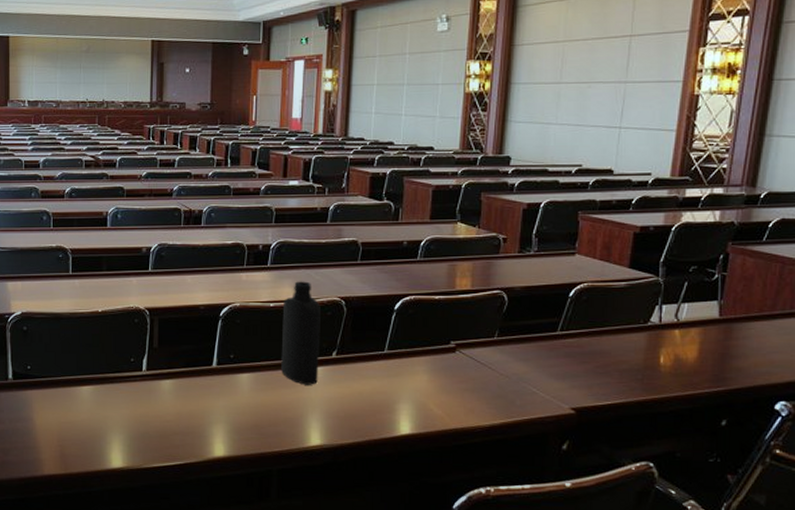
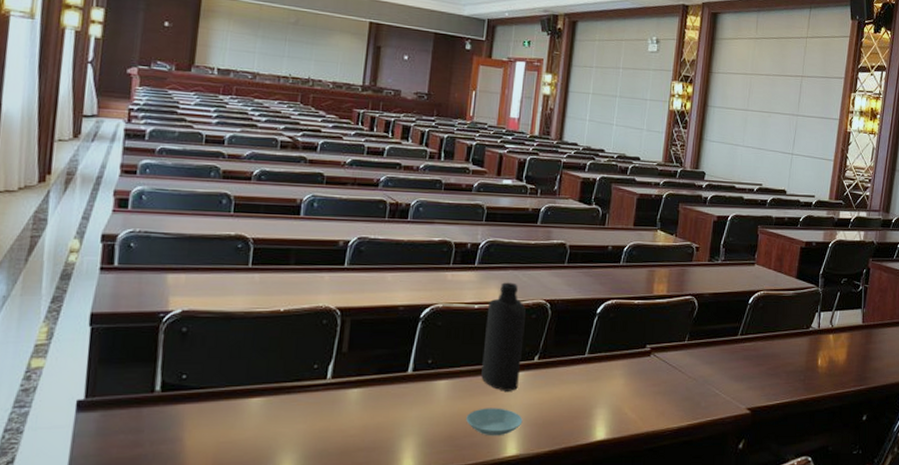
saucer: none [270,400,325,427] -> present [466,408,523,436]

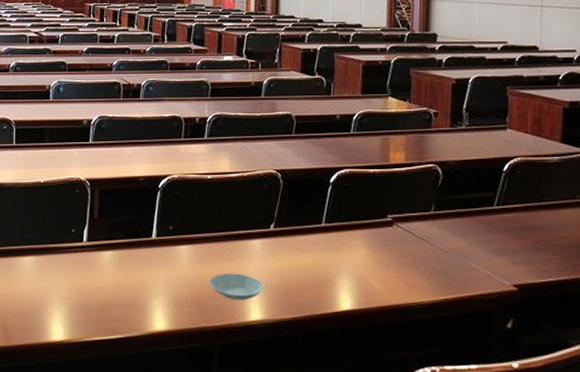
bottle: present [481,282,526,391] -> none [219,154,258,258]

